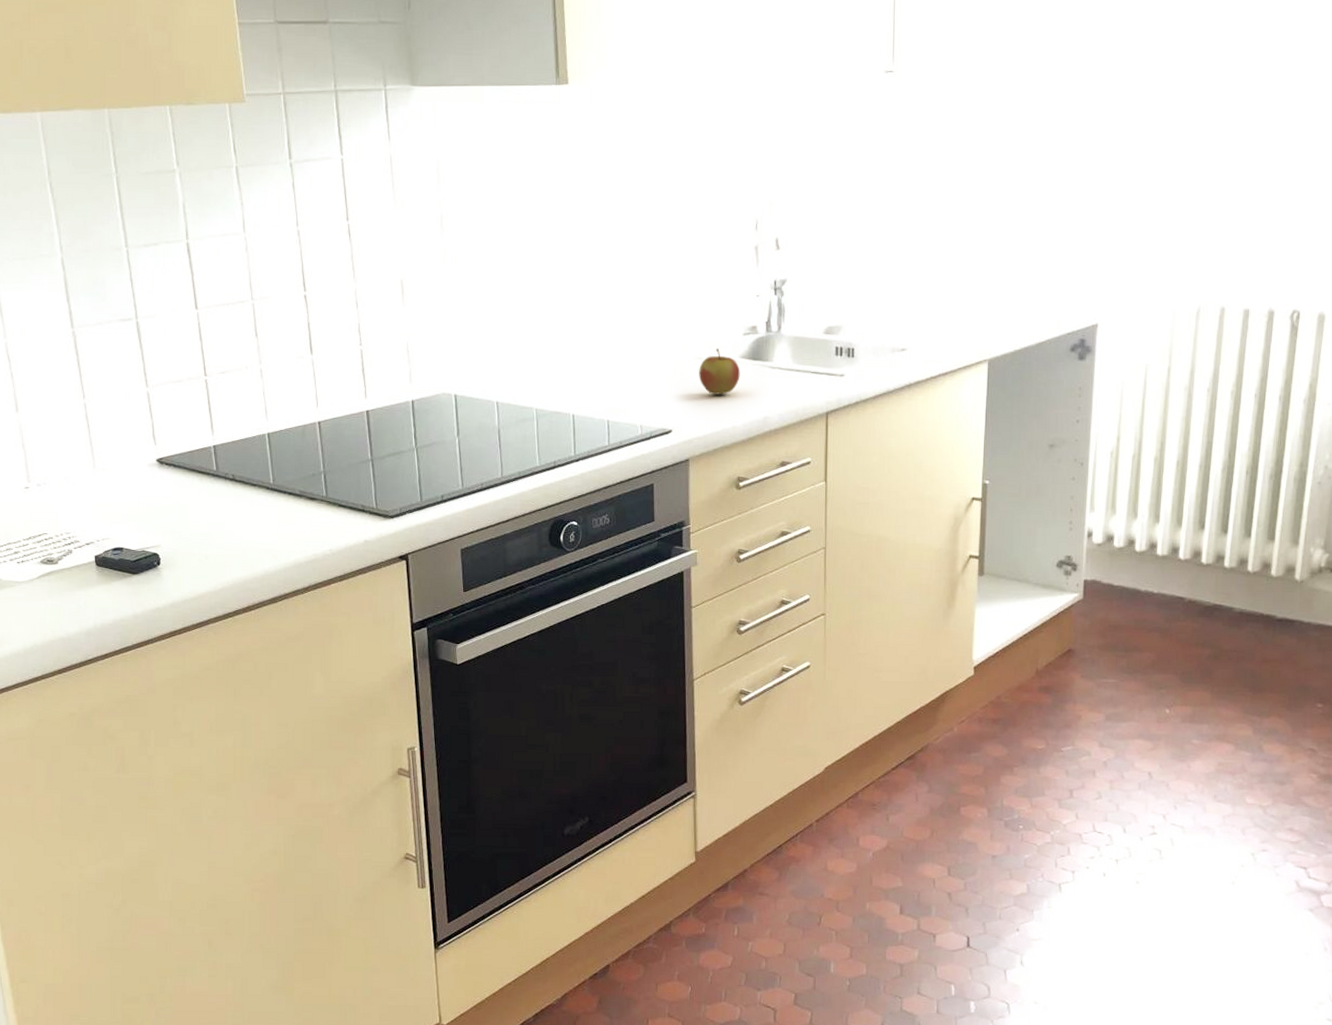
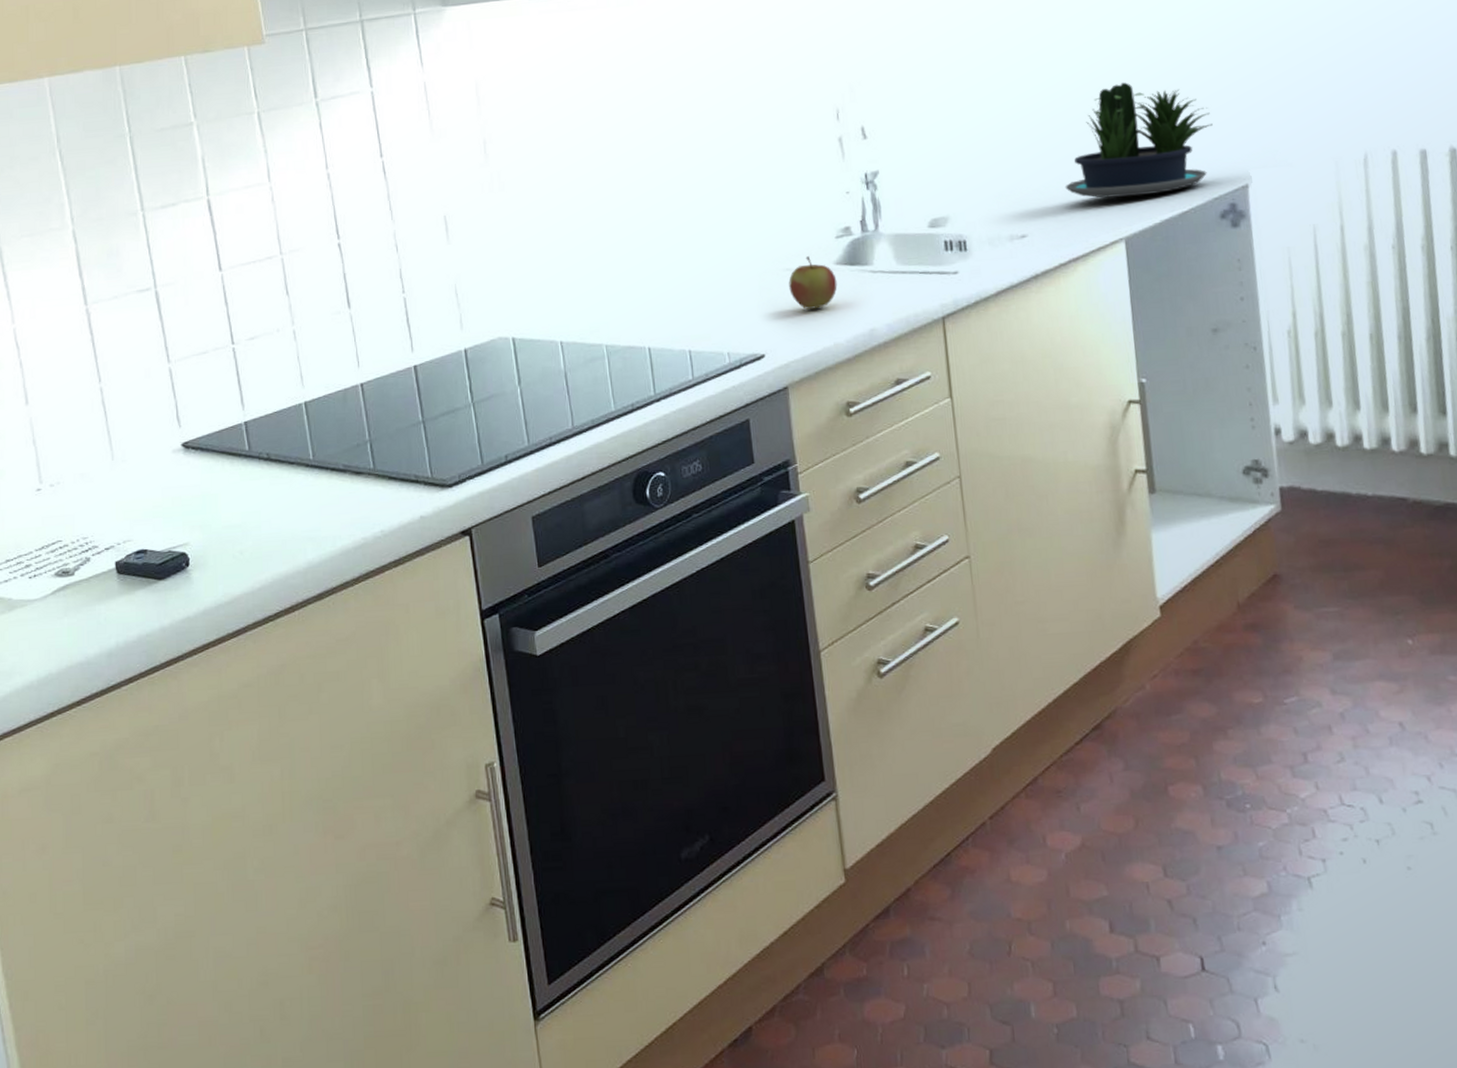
potted plant: none [944,223,1076,325] -> present [1065,82,1213,198]

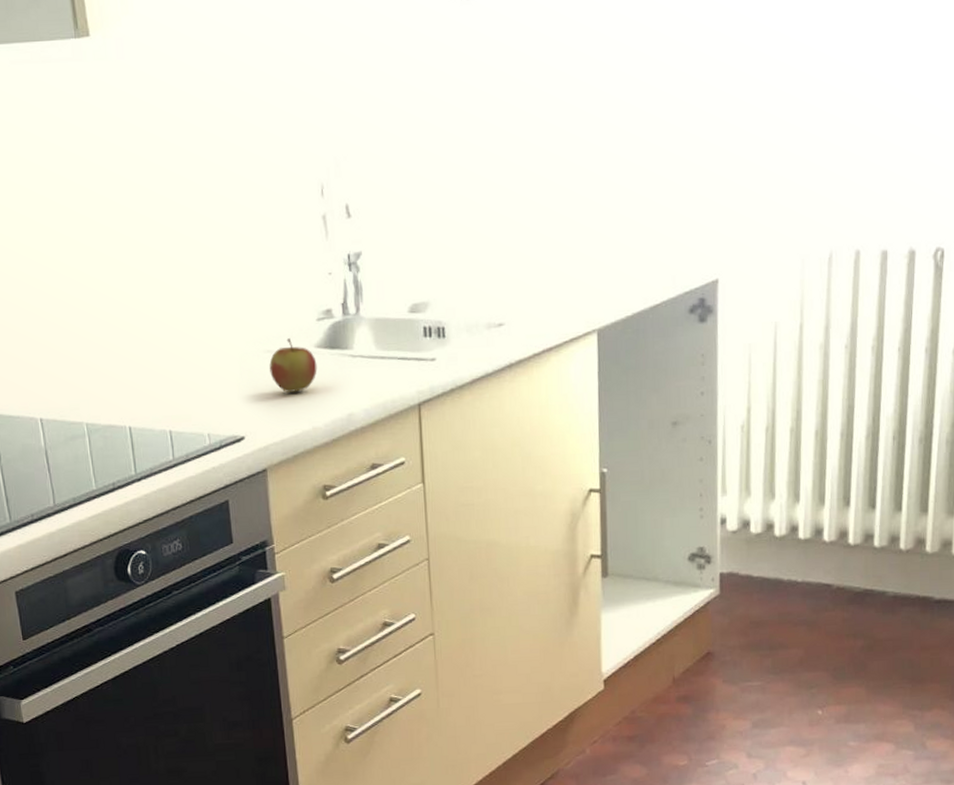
potted plant: present [1065,82,1213,198] -> none [543,169,690,289]

